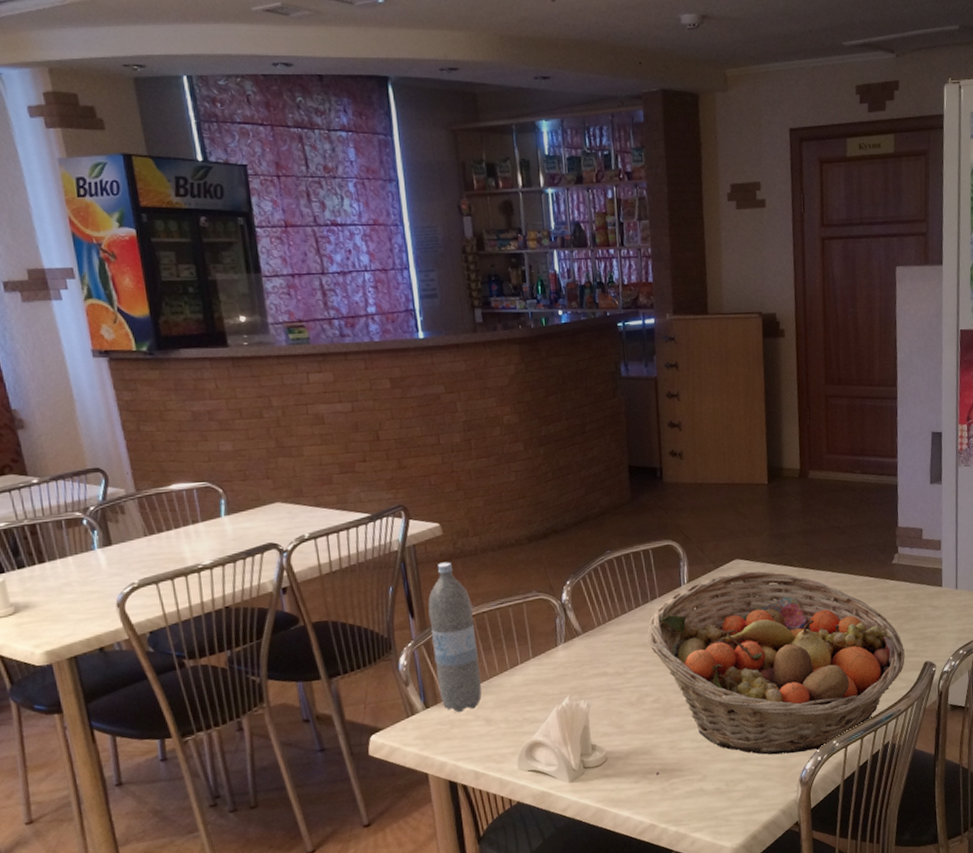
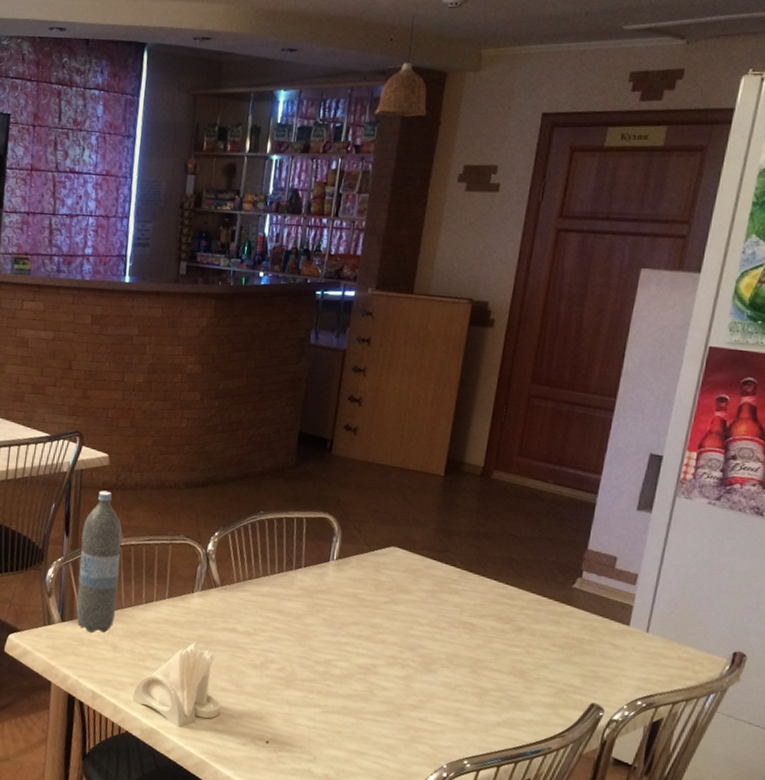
pendant lamp: none [638,38,688,141] -> present [374,16,428,118]
fruit basket: present [647,570,905,755] -> none [284,559,569,765]

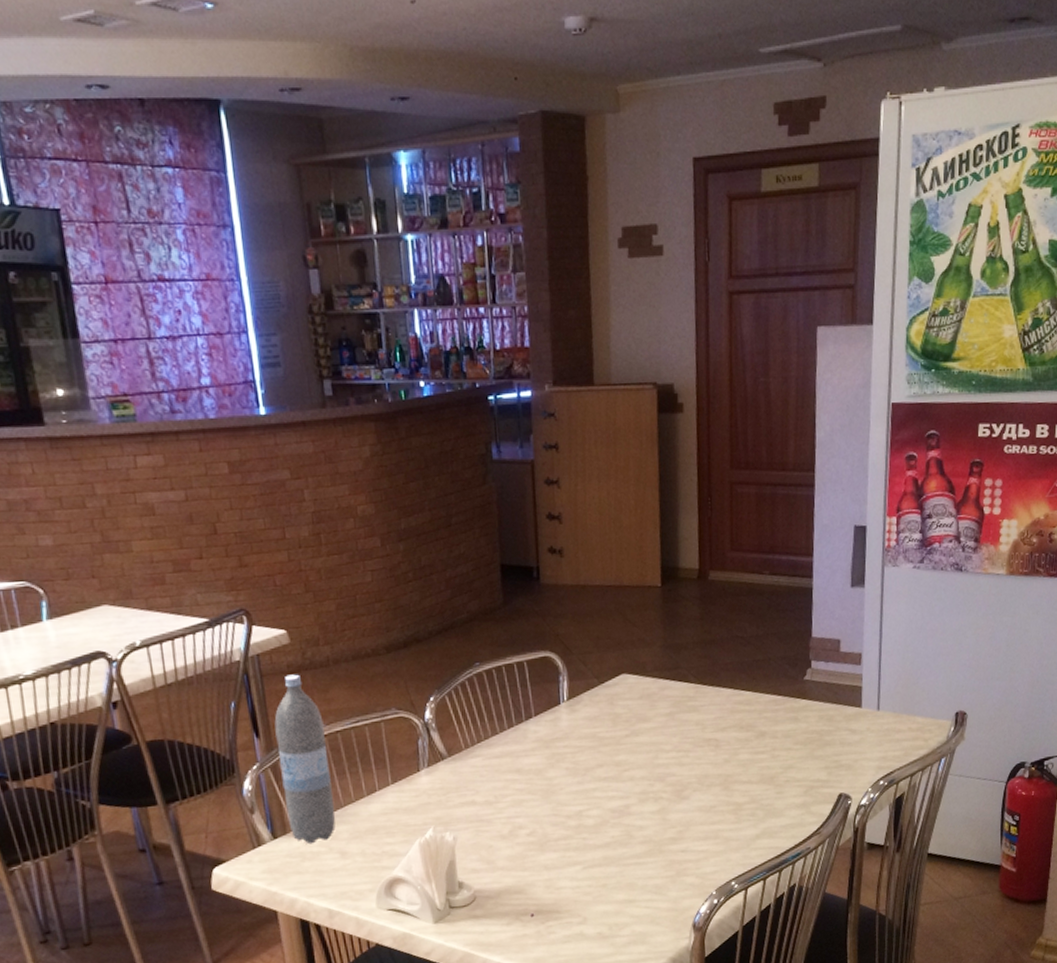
pendant lamp: present [374,16,428,118] -> none [513,47,573,175]

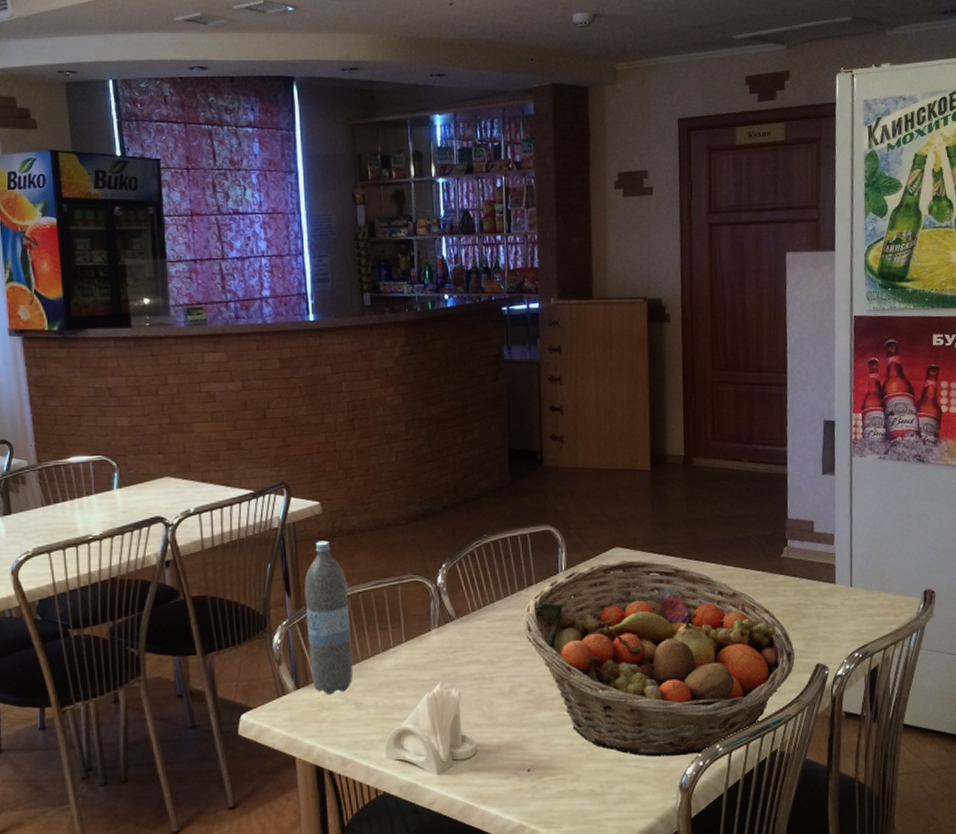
fruit basket: none [521,687,816,897] -> present [522,559,795,757]

